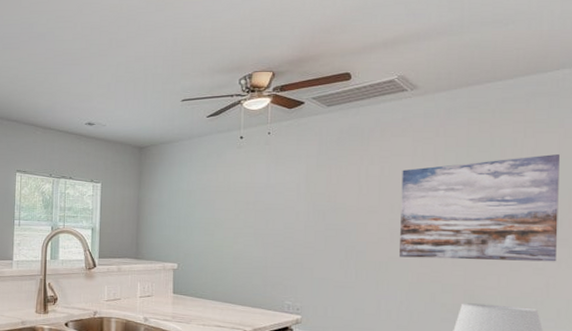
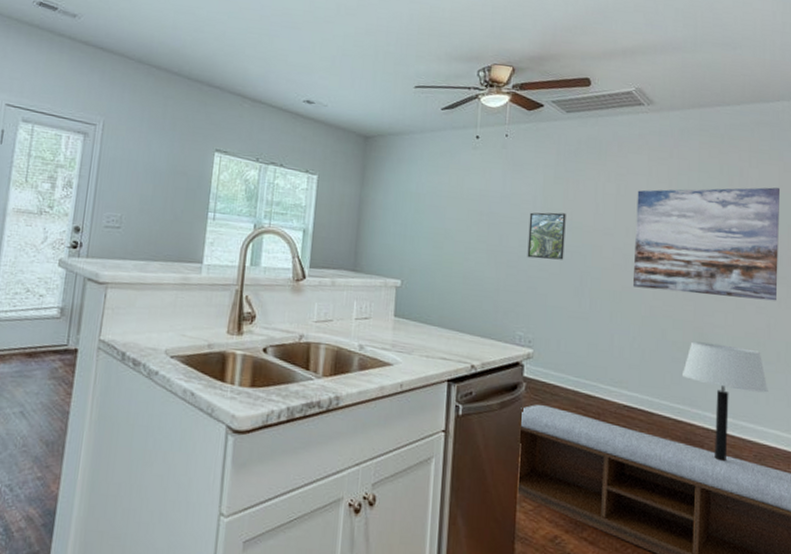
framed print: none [293,196,330,238] -> present [527,212,566,260]

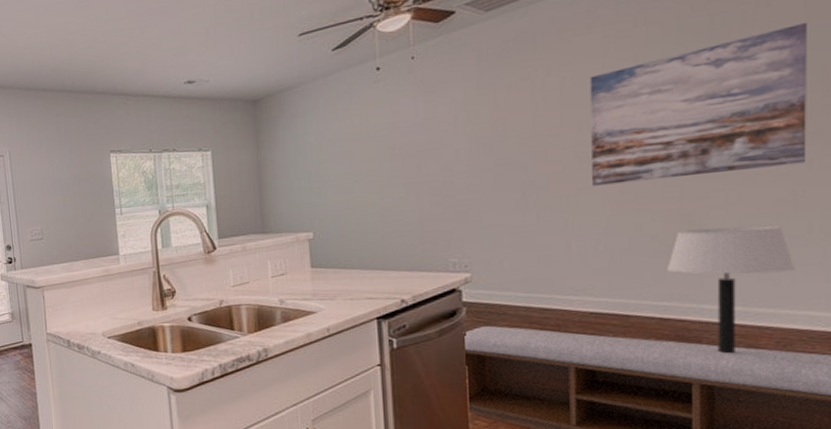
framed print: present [527,212,566,260] -> none [451,124,499,182]

